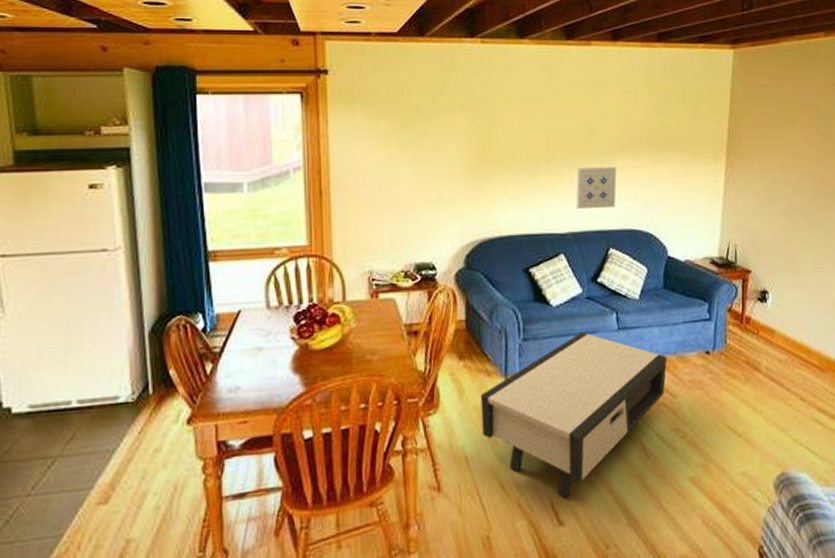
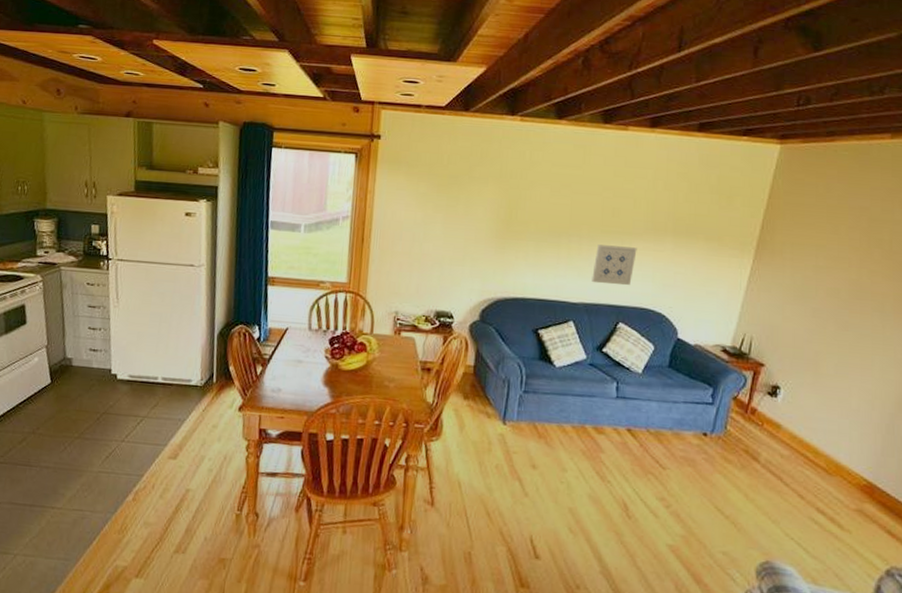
coffee table: present [480,332,668,498] -> none [476,394,662,537]

